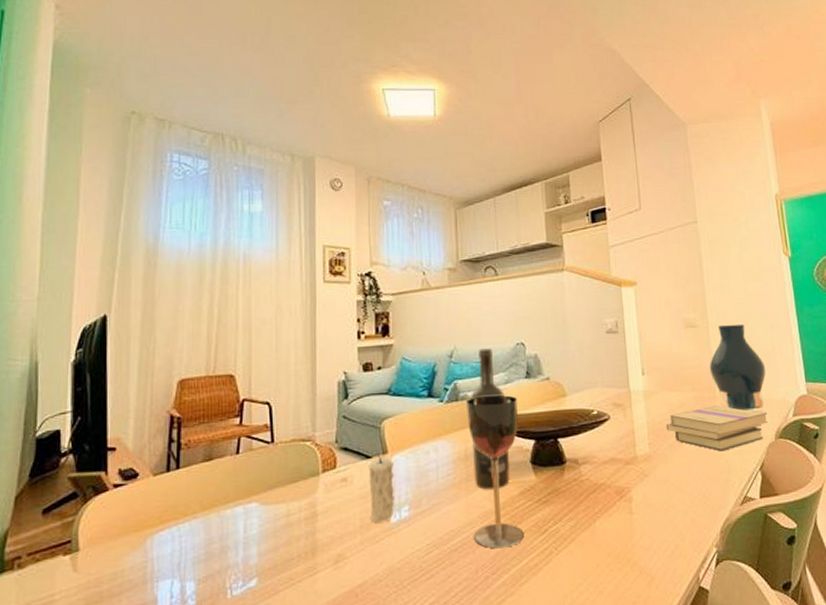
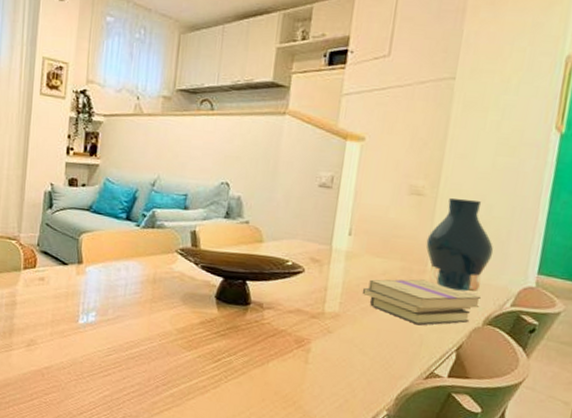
candle: present [368,452,394,523] -> none [60,261,86,321]
wineglass: present [465,395,524,549] -> none [151,227,212,367]
wine bottle: present [471,348,510,490] -> none [159,182,202,314]

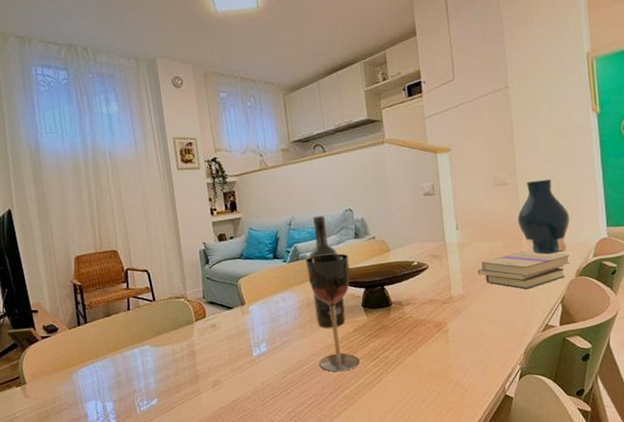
wineglass: none [151,227,212,367] -> present [305,253,360,372]
wine bottle: none [159,182,202,314] -> present [309,215,346,328]

